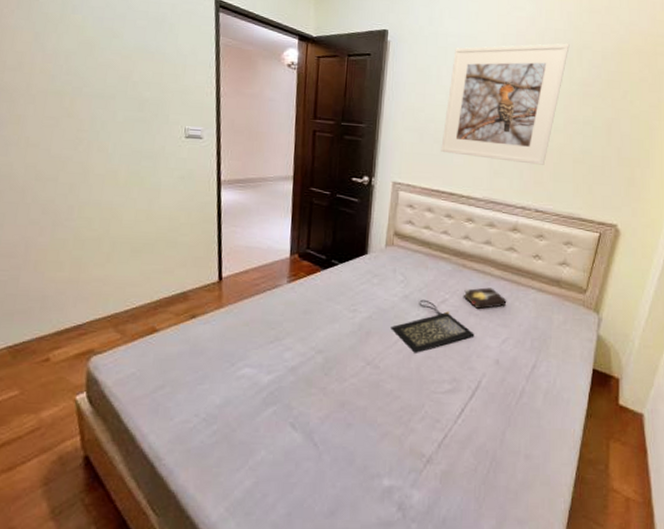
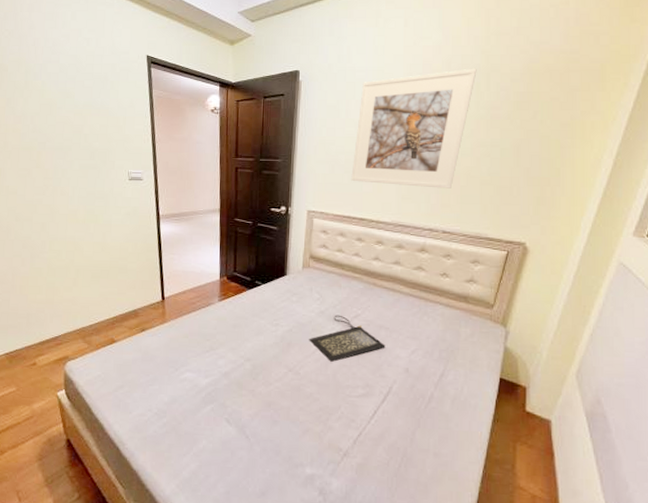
hardback book: present [463,287,507,310] -> none [374,303,416,324]

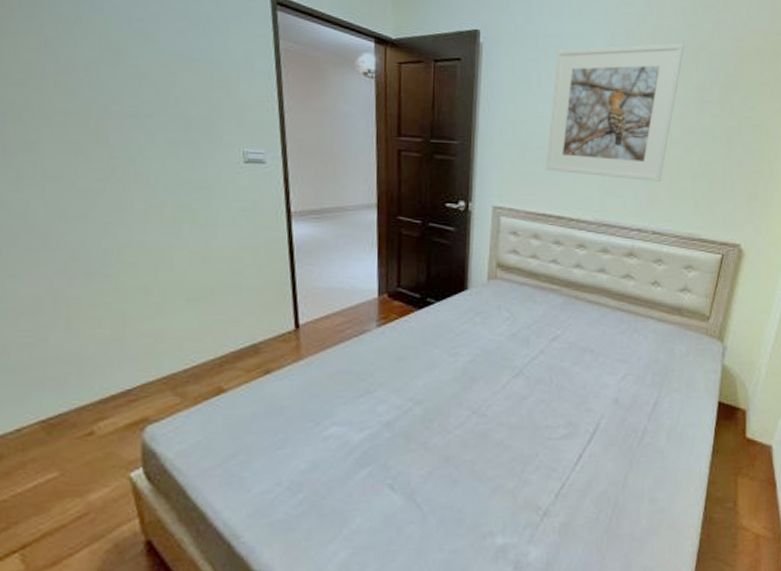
clutch bag: present [309,314,386,363] -> none [497,337,591,399]

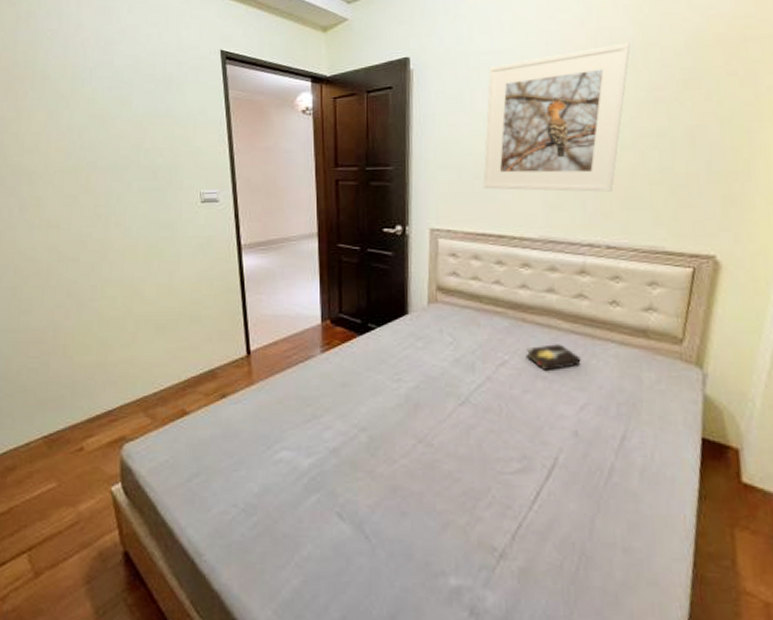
hardback book: none [576,320,625,345] -> present [525,344,581,372]

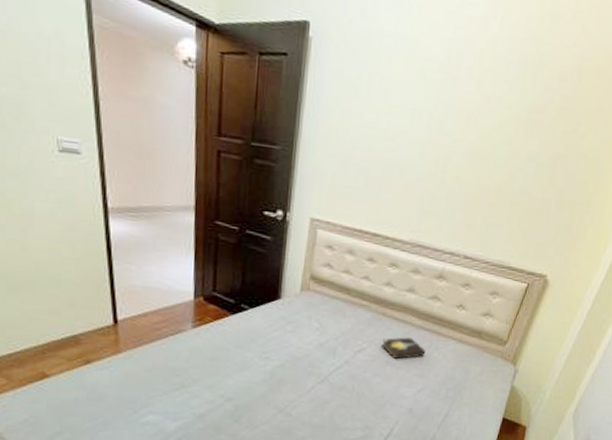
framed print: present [483,42,631,192] -> none [366,52,525,206]

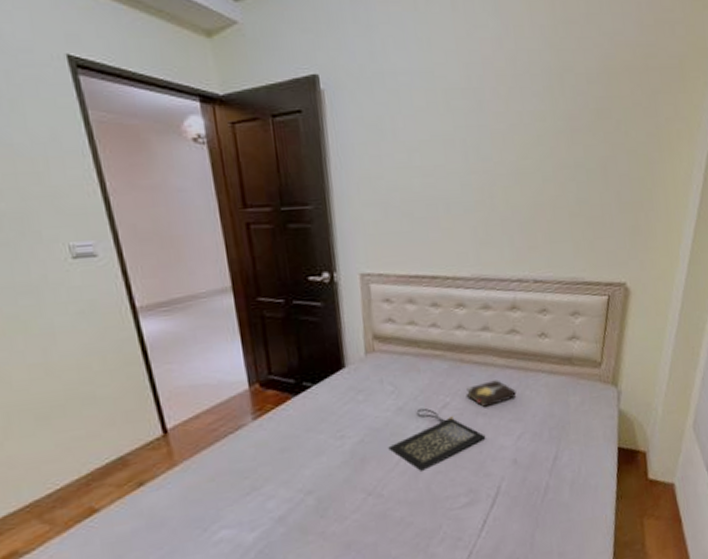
clutch bag: none [304,348,390,403] -> present [388,408,486,473]

